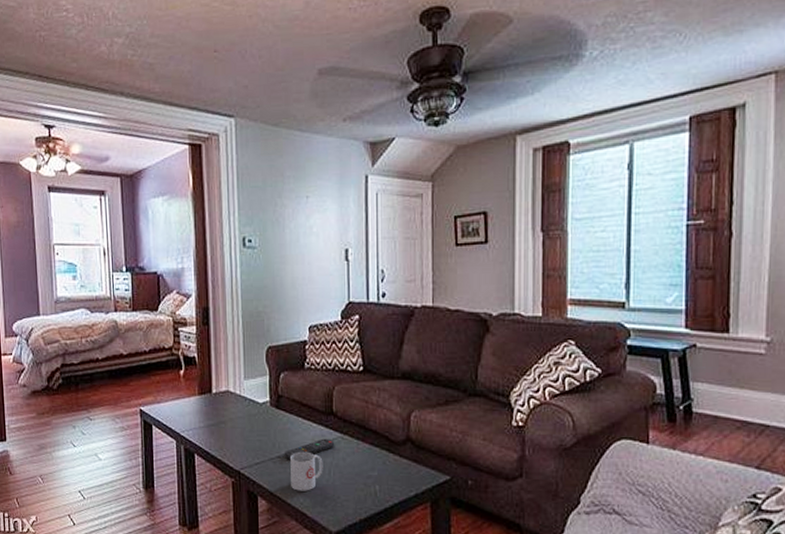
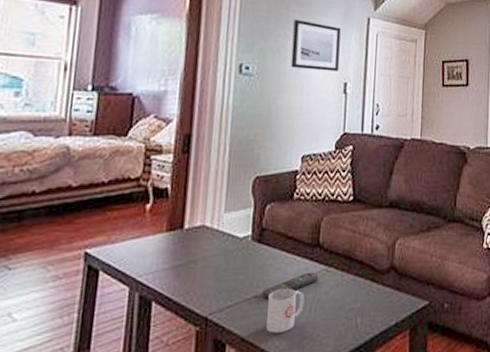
wall art: none [289,186,339,238] -> present [290,20,341,72]

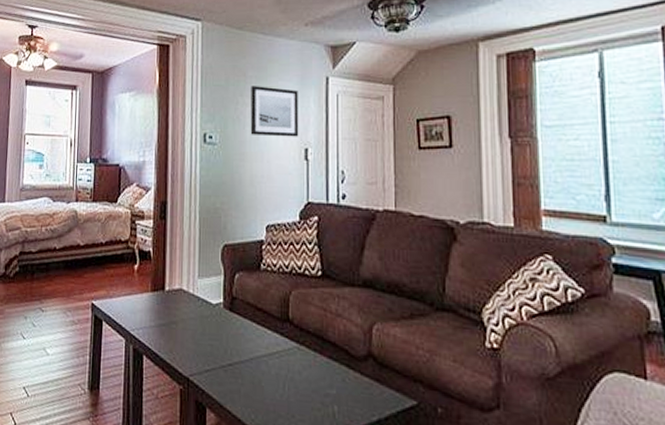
remote control: present [261,272,319,299] -> none [236,347,291,370]
mug: present [266,288,305,334] -> none [242,360,277,407]

